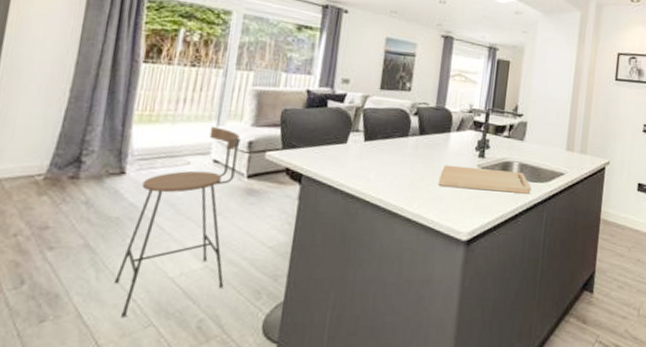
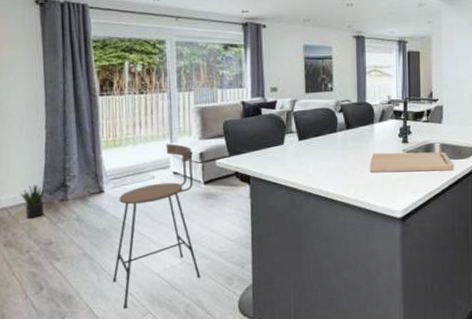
potted plant: none [21,154,53,196] -> present [20,183,45,218]

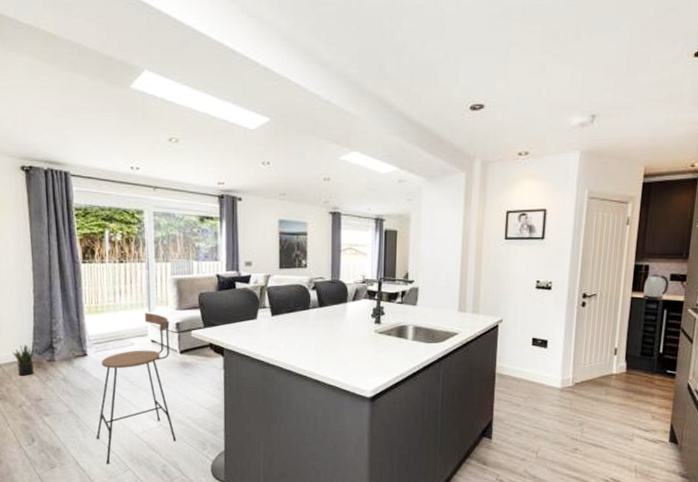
cutting board: present [369,152,454,173] -> none [340,332,427,354]

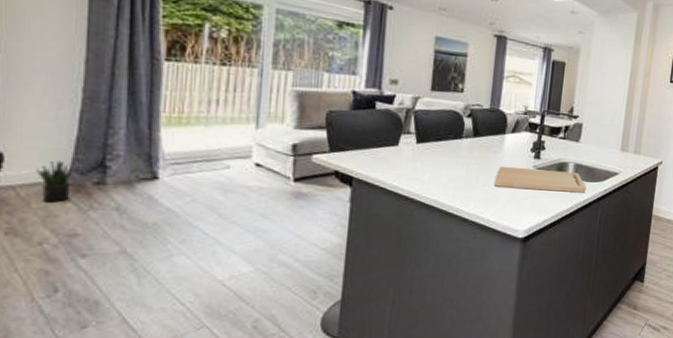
bar stool: present [96,312,177,464] -> none [158,129,284,320]
cutting board: none [340,332,427,354] -> present [494,166,586,193]

